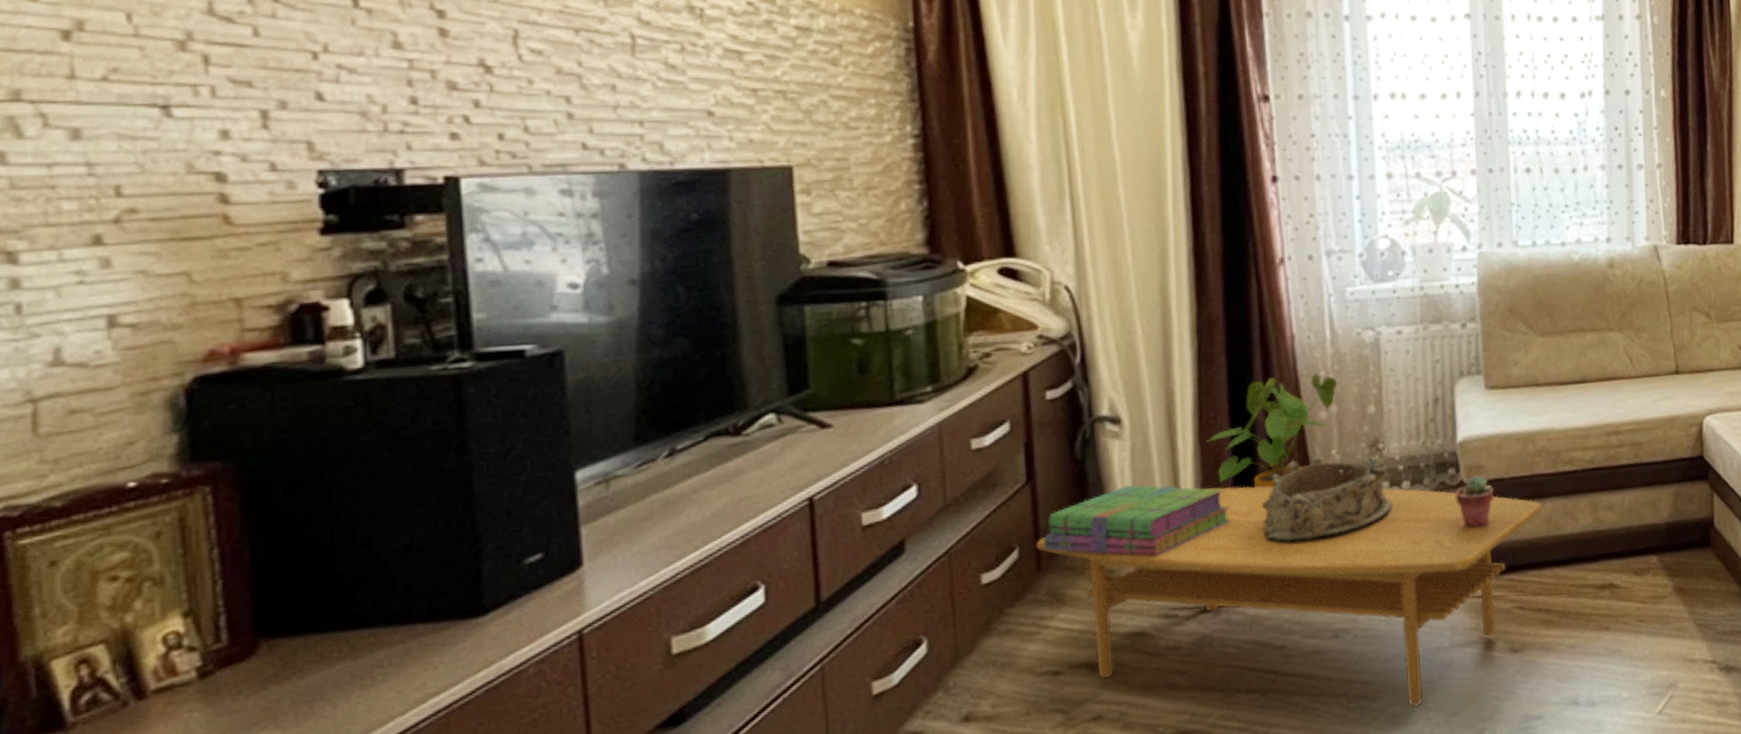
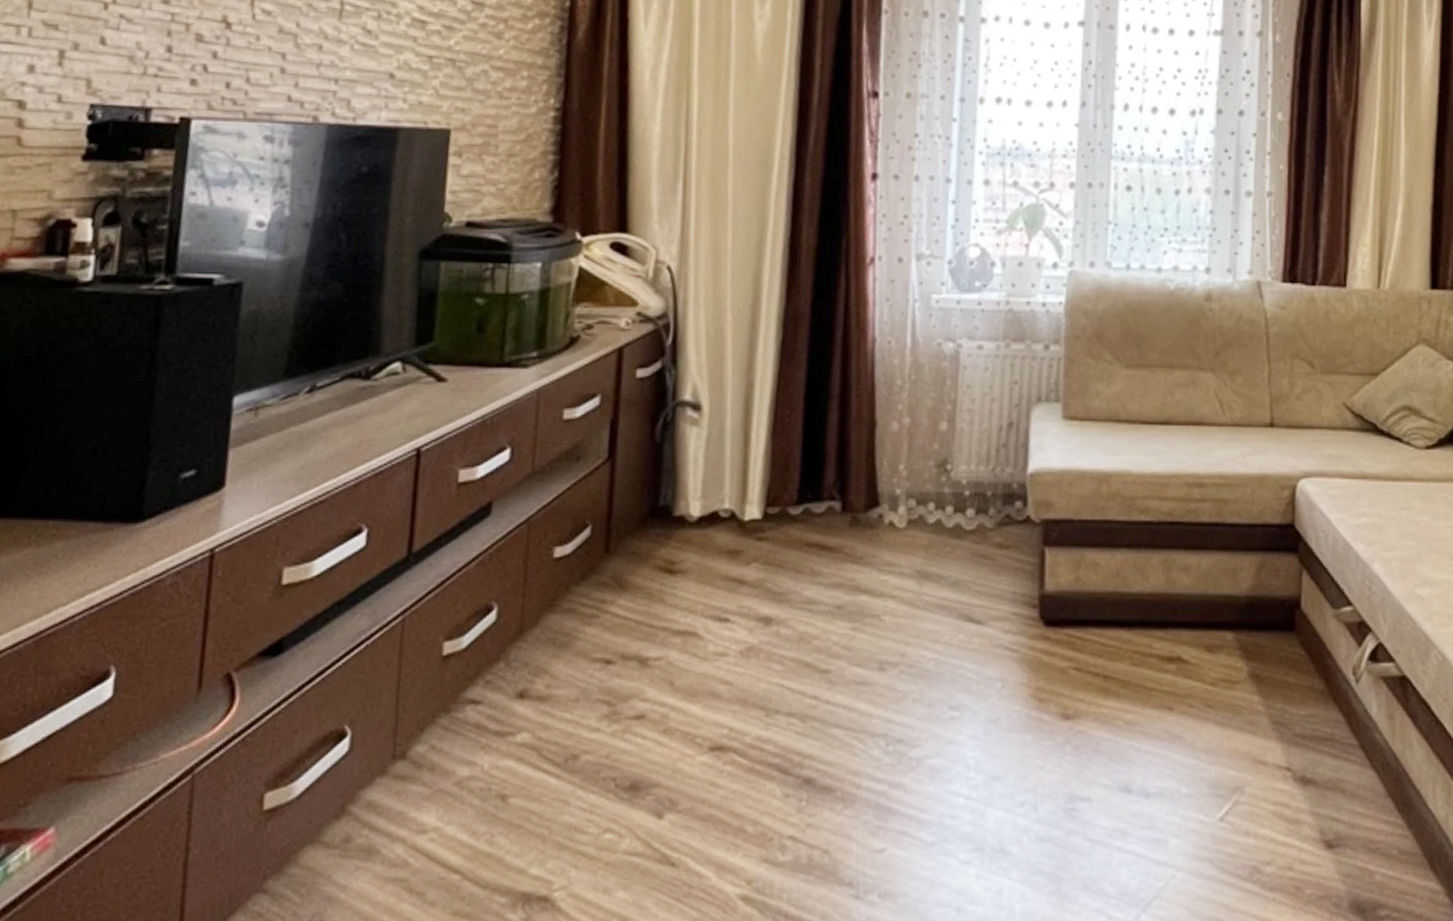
coffee table: present [1035,486,1542,707] -> none [607,488,1111,762]
stack of books: present [1044,485,1231,556] -> none [615,476,792,554]
house plant: present [1206,373,1338,488] -> none [778,381,913,497]
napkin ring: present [1261,456,1392,544] -> none [823,470,954,561]
potted succulent: present [1456,476,1494,529] -> none [1020,513,1062,572]

